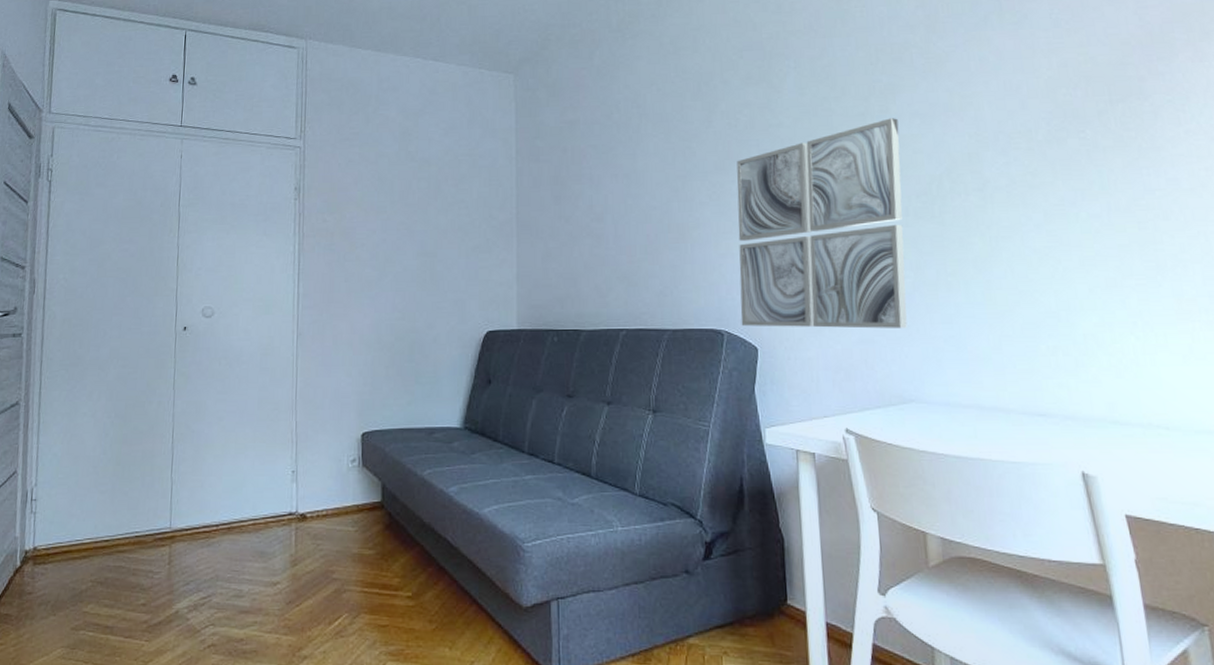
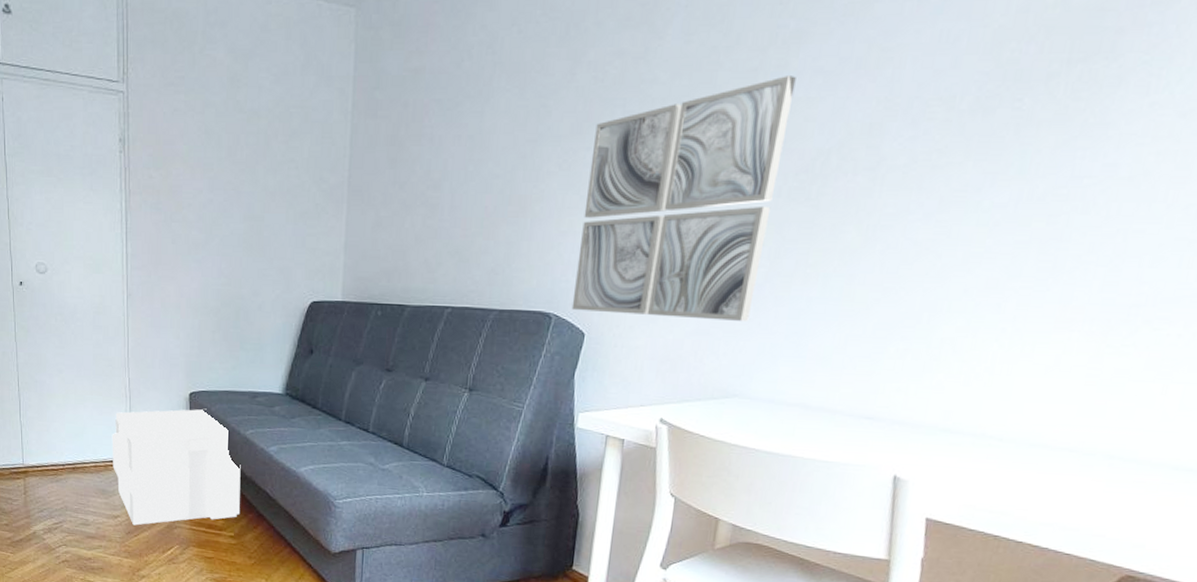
air purifier: none [274,449,418,593] -> present [112,408,241,526]

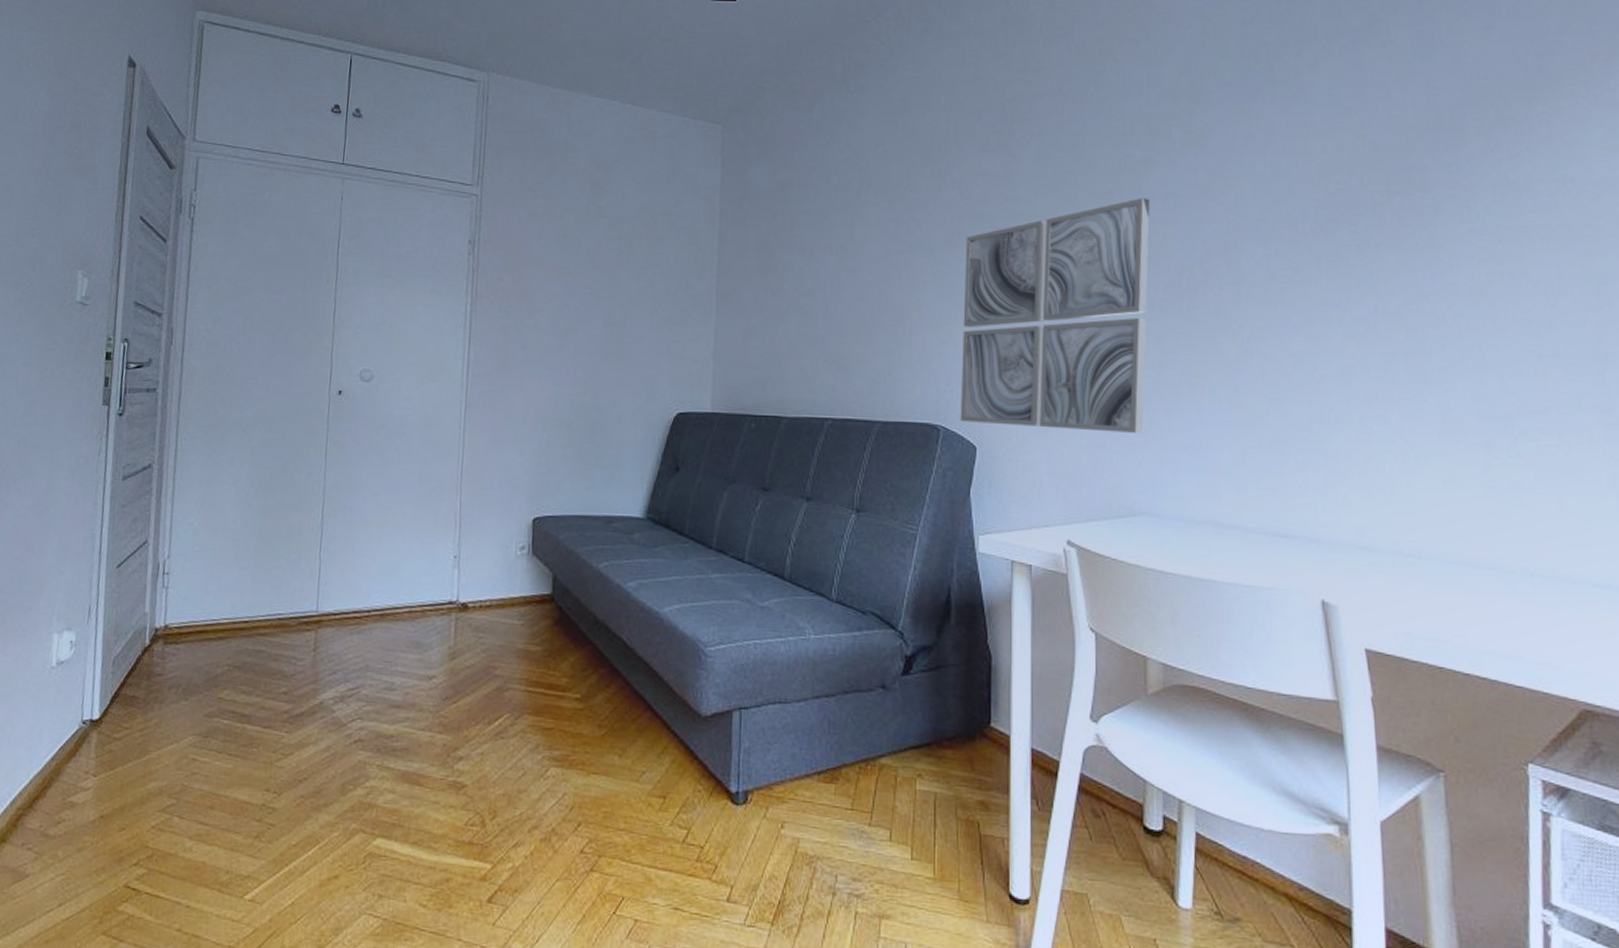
air purifier: present [112,408,241,526] -> none [432,537,592,689]

